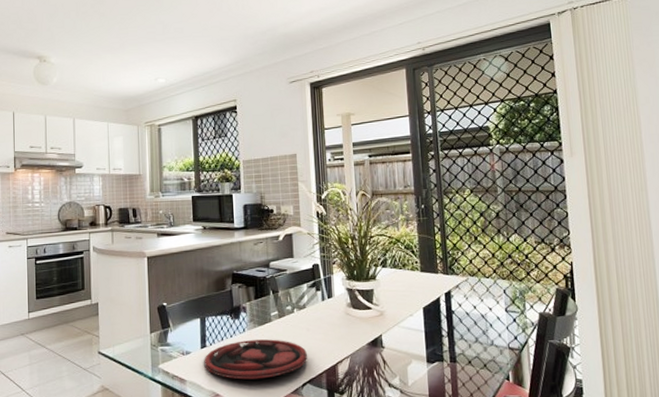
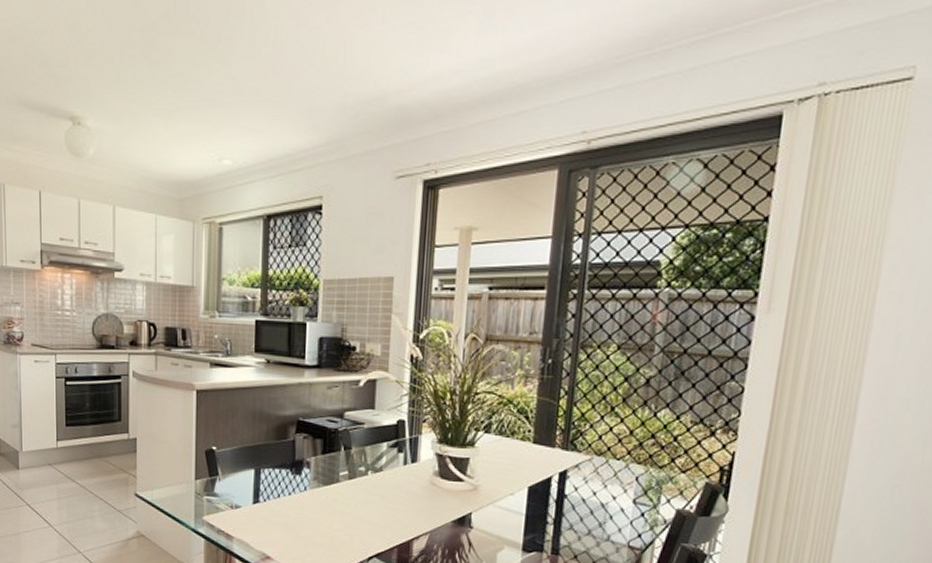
plate: present [204,339,307,380] -> none [255,500,378,546]

